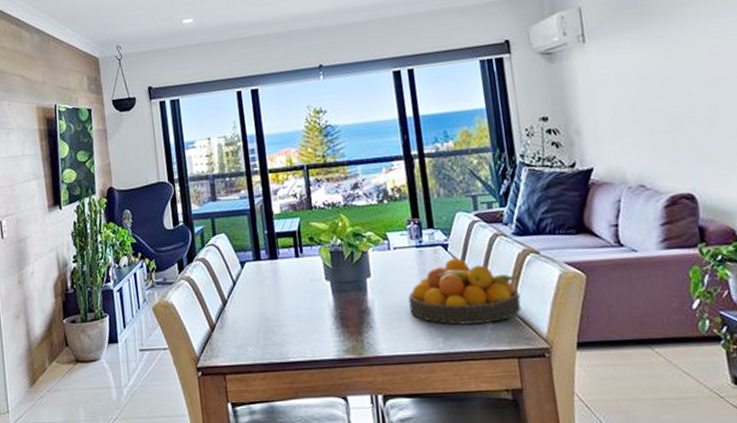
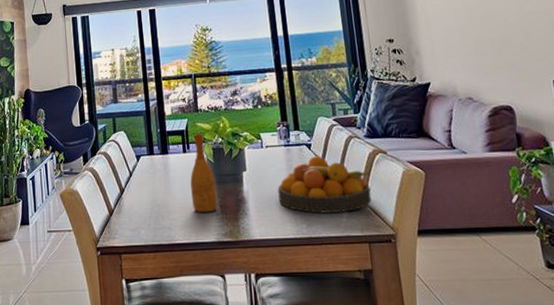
wine bottle: none [304,235,338,327] -> present [190,134,218,213]

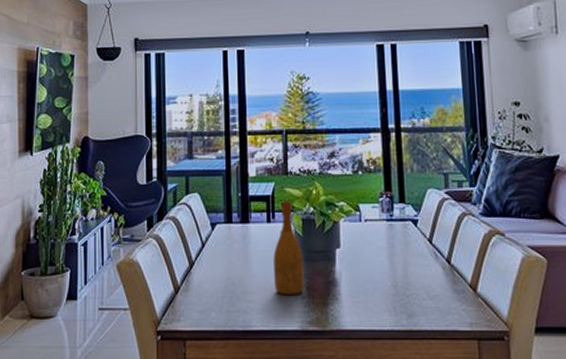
fruit bowl: present [277,156,372,213] -> none [375,234,485,302]

